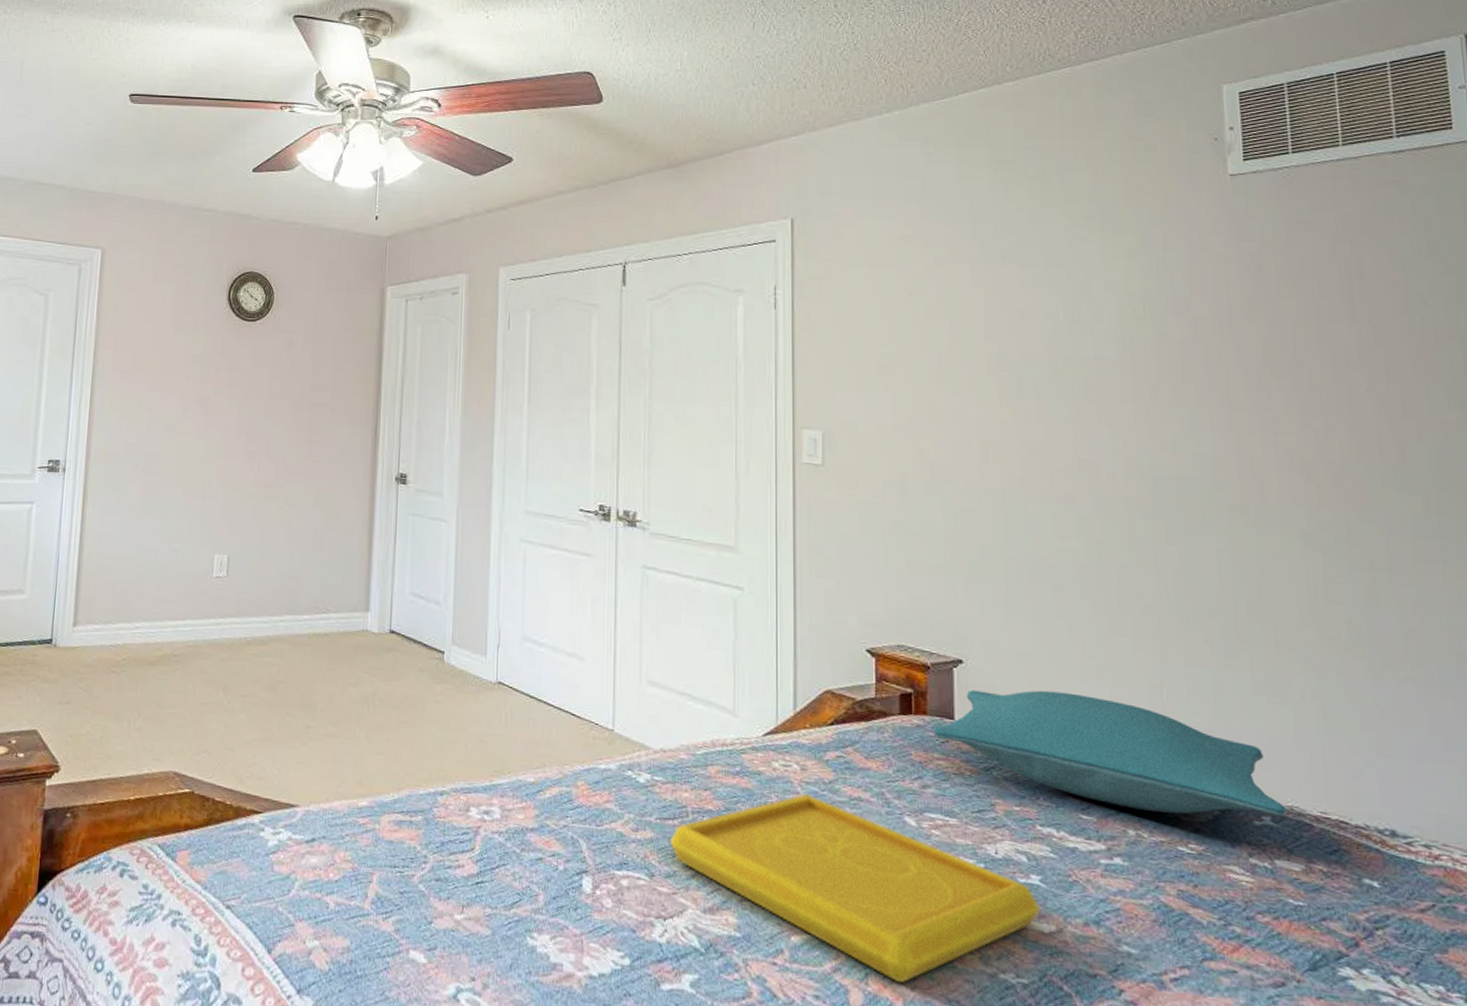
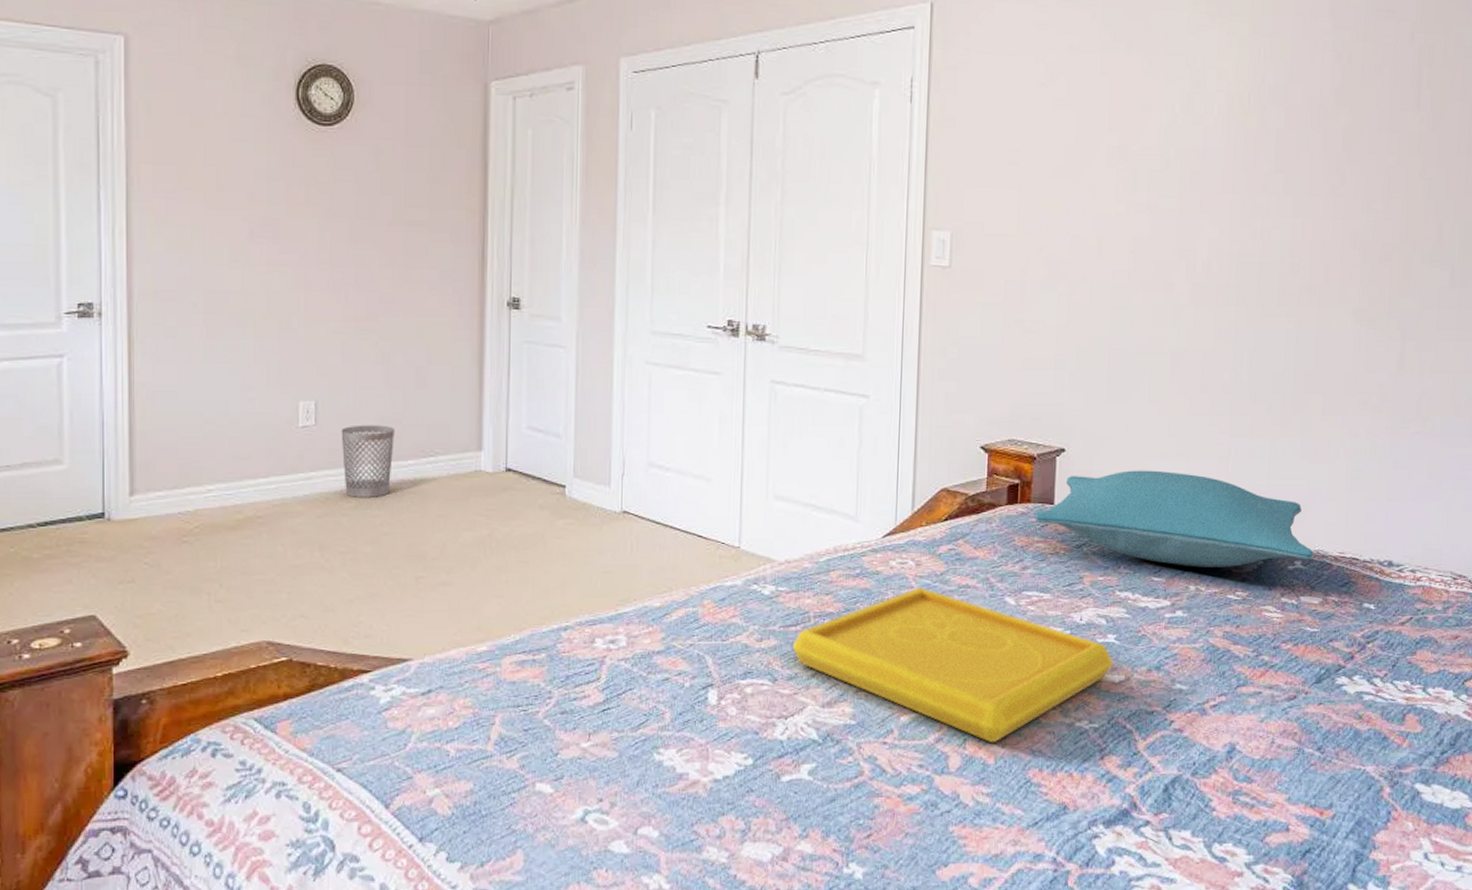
wastebasket: none [247,579,293,647] -> present [341,425,395,497]

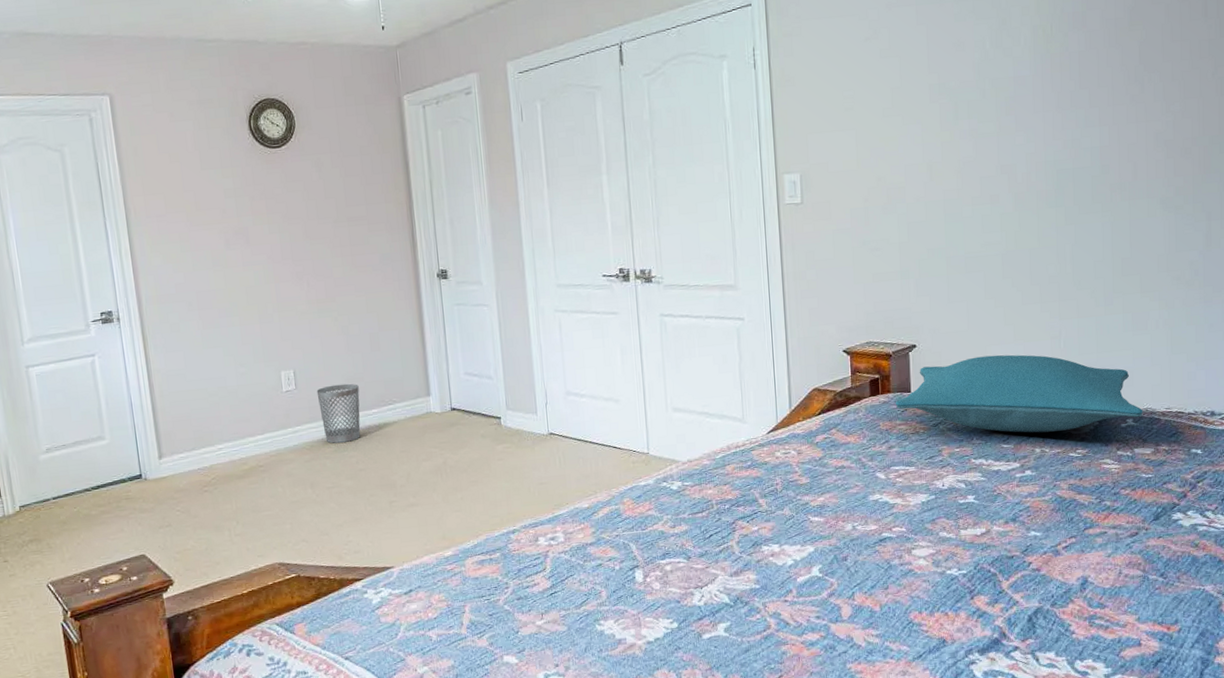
serving tray: present [792,588,1114,743] -> none [700,472,975,594]

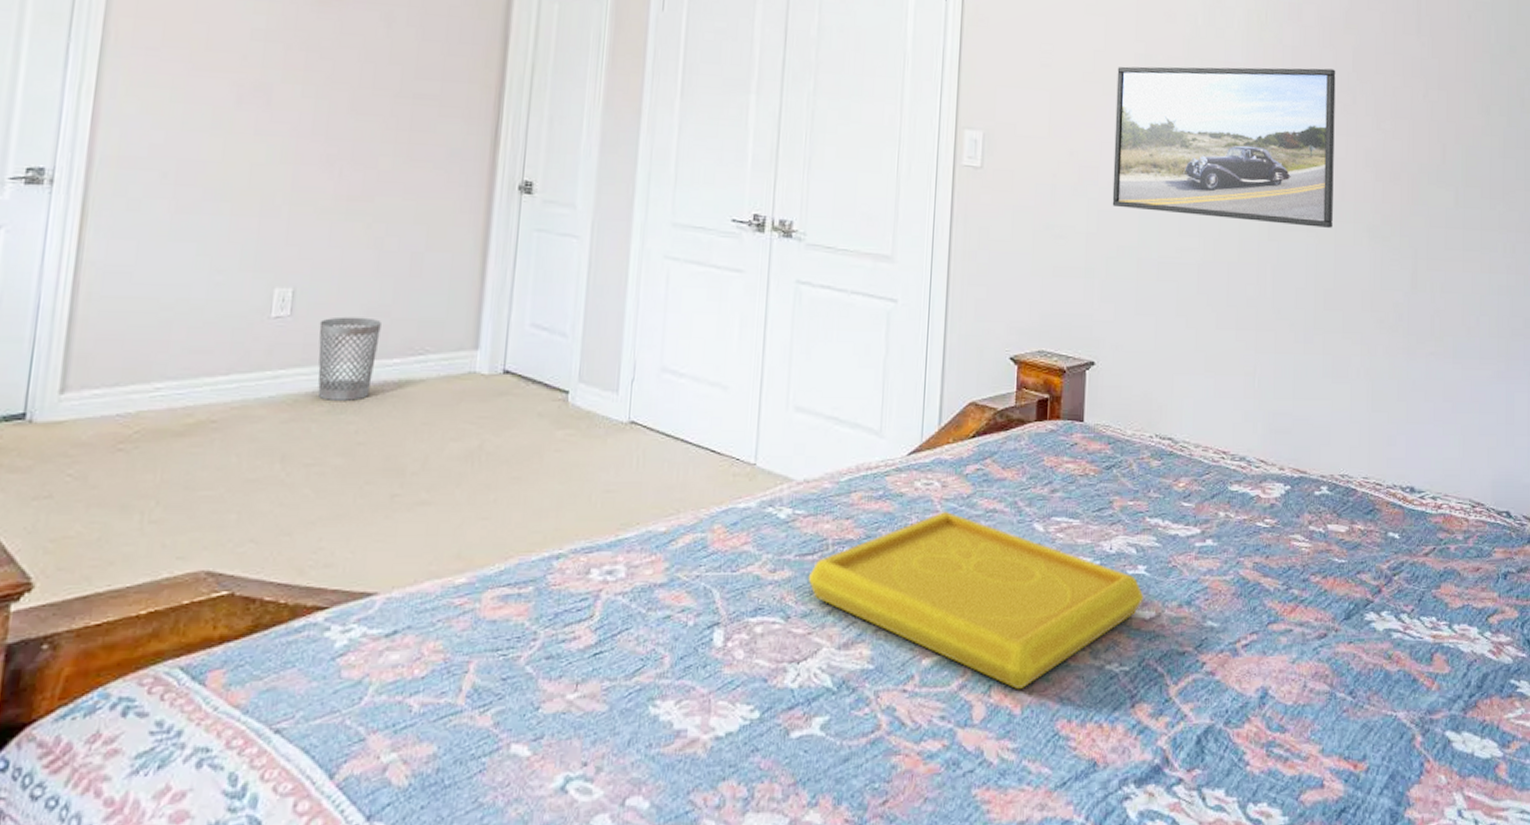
serving tray: none [700,472,975,594] -> present [808,512,1144,690]
pillow: present [895,354,1143,433] -> none [1064,386,1339,492]
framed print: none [914,65,1127,218] -> present [1112,66,1336,228]

